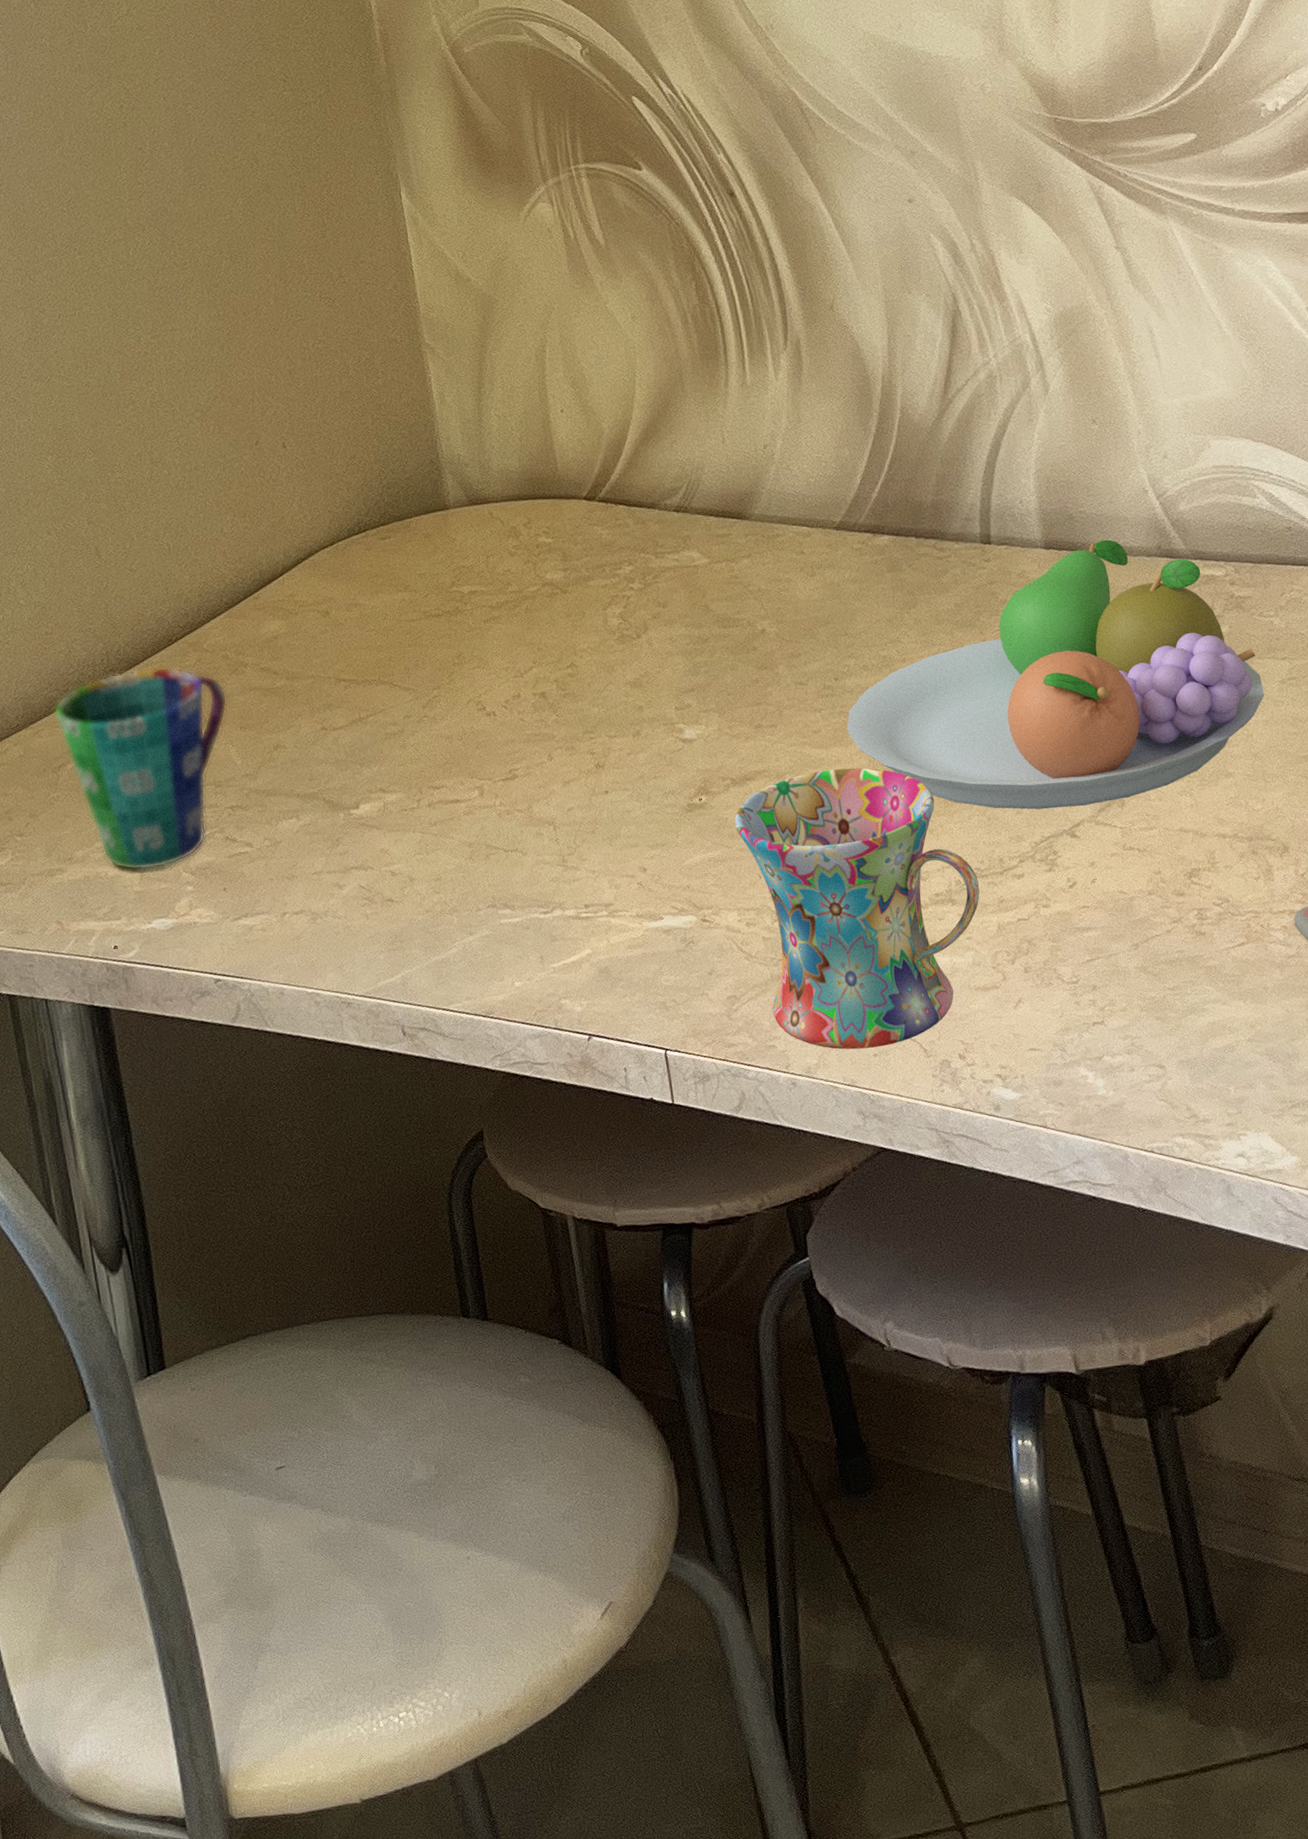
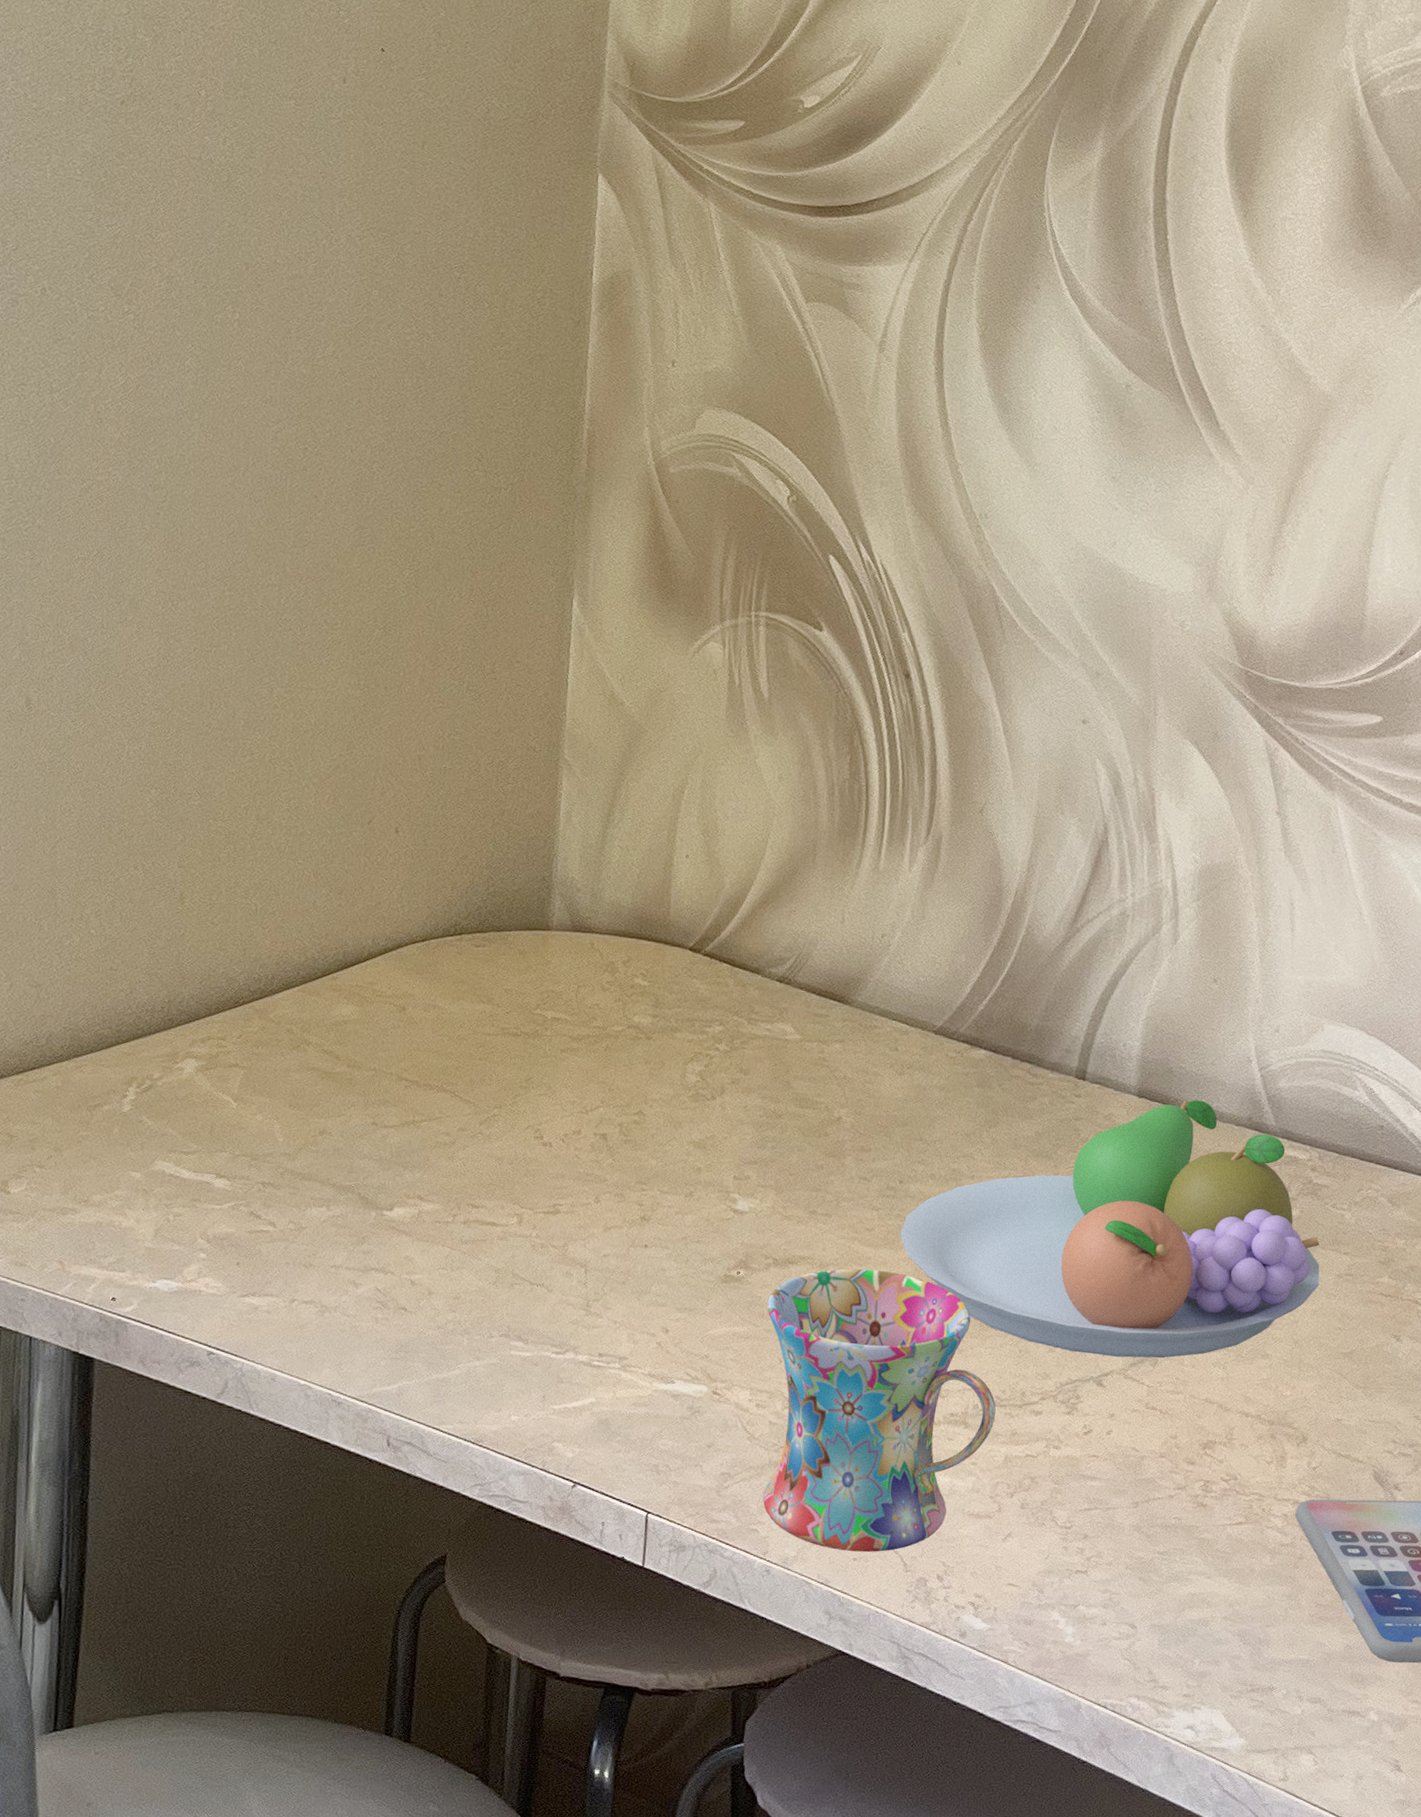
cup: present [54,667,228,871] -> none [101,1023,283,1229]

